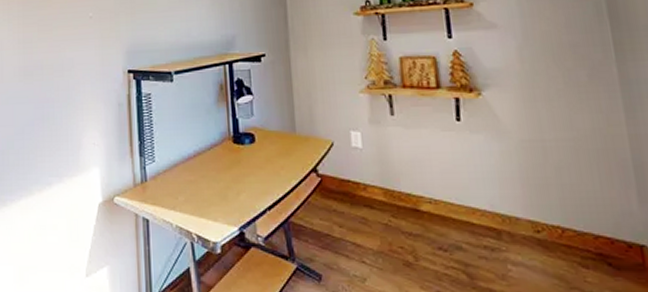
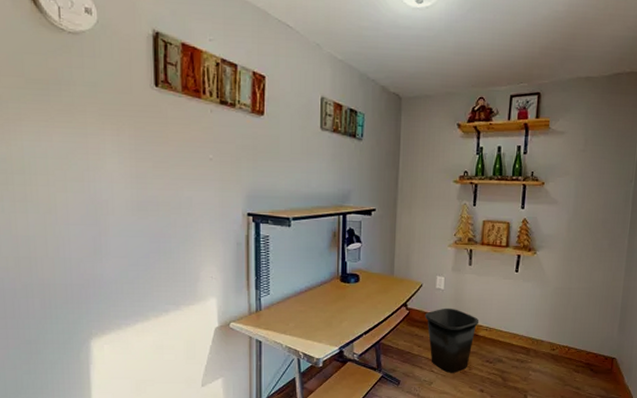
waste bin: none [342,172,418,265] -> present [424,308,480,373]

